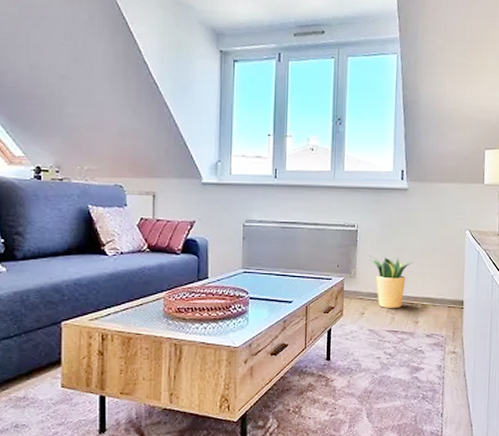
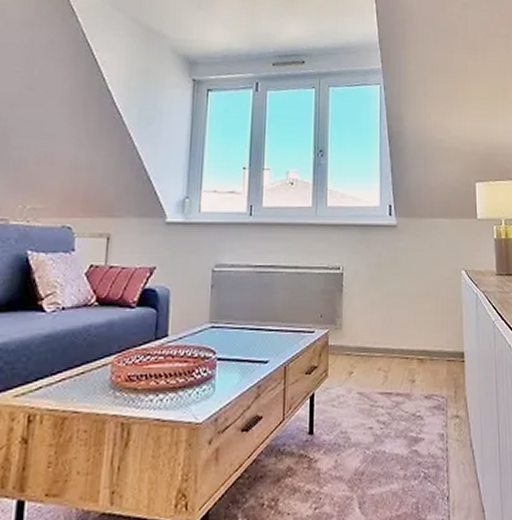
potted plant: present [368,254,414,308] -> none [356,301,407,365]

